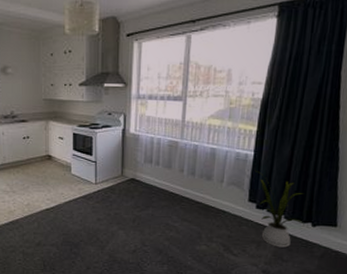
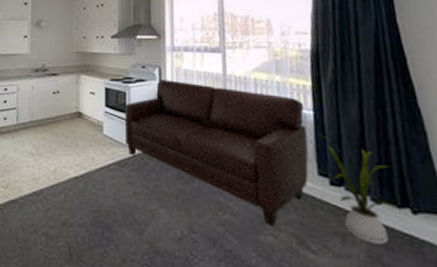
sofa: none [91,126,248,240] -> present [125,80,309,227]

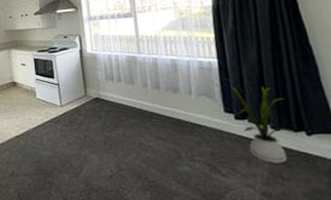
sofa: present [125,80,309,227] -> none [53,45,216,159]

